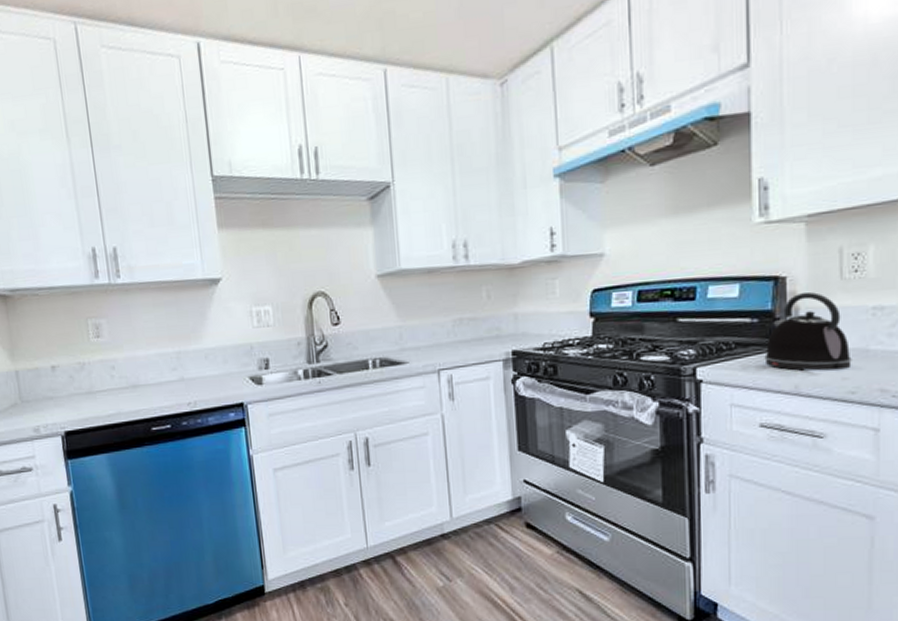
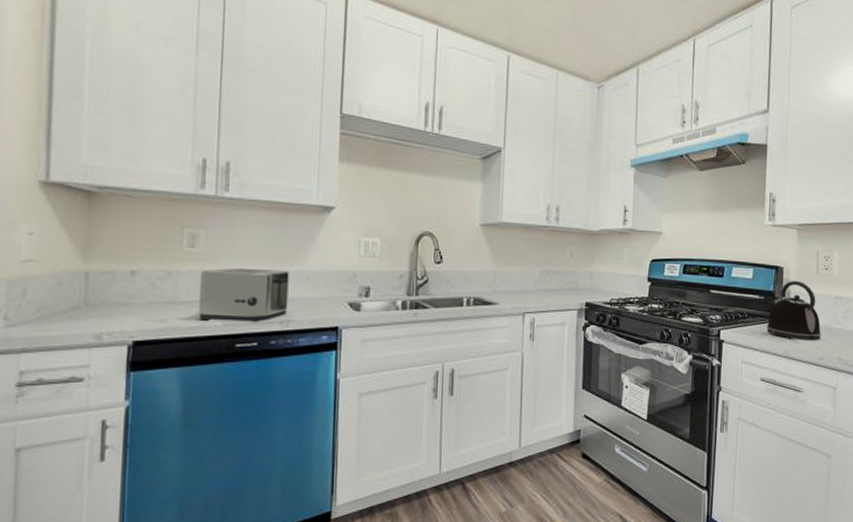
toaster: none [109,350,193,408] -> present [198,267,291,323]

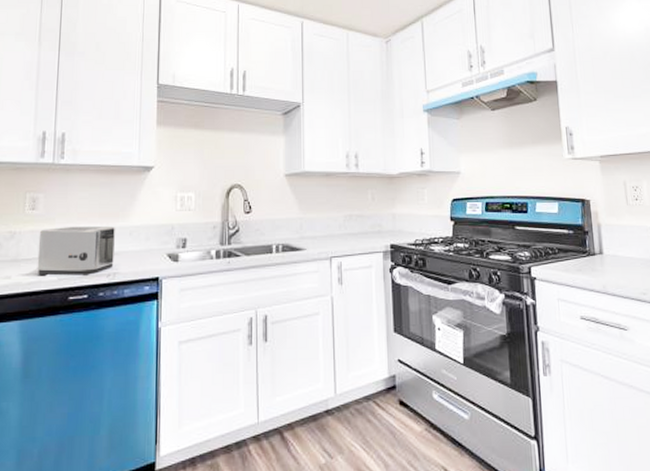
kettle: present [766,280,822,341] -> none [579,212,642,275]

